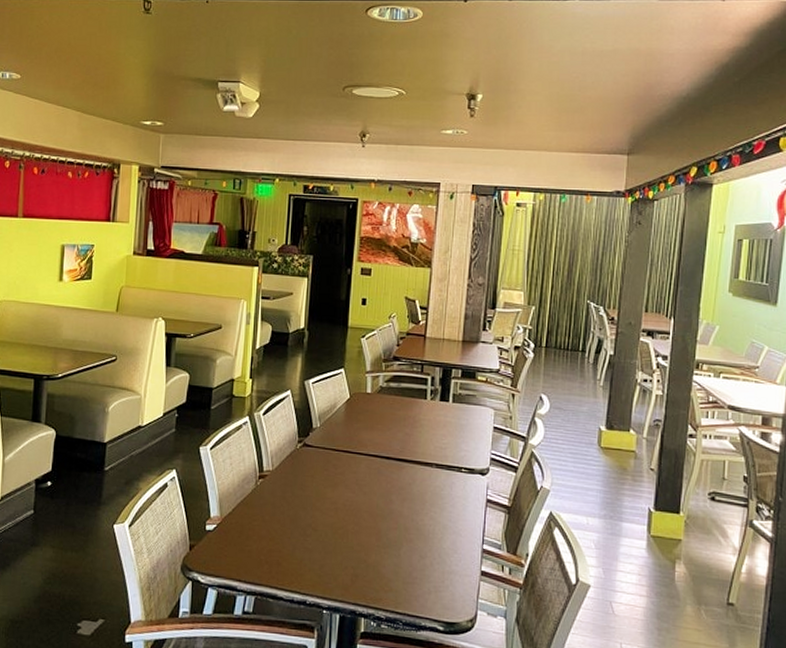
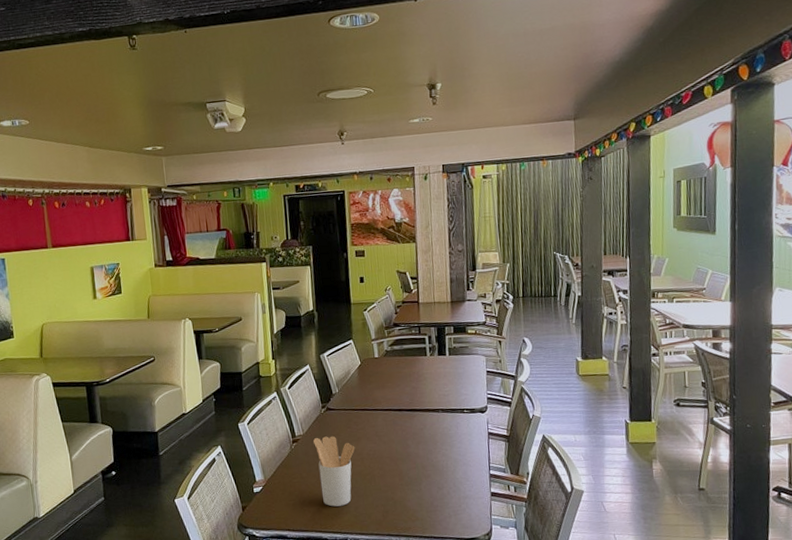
utensil holder: none [283,476,330,561] -> present [313,436,355,507]

